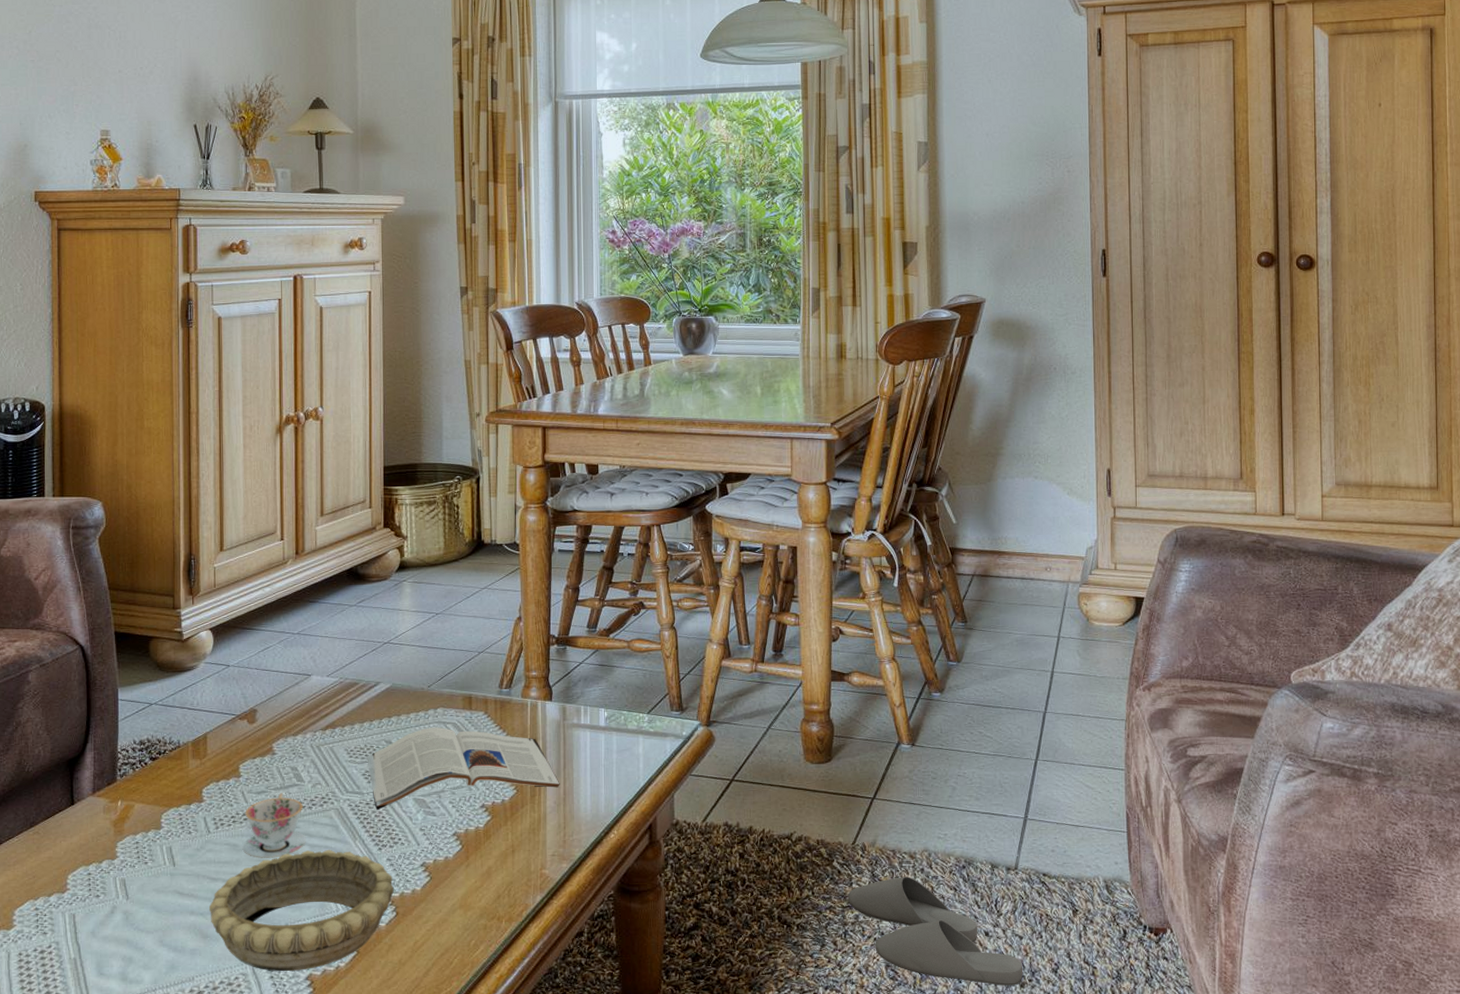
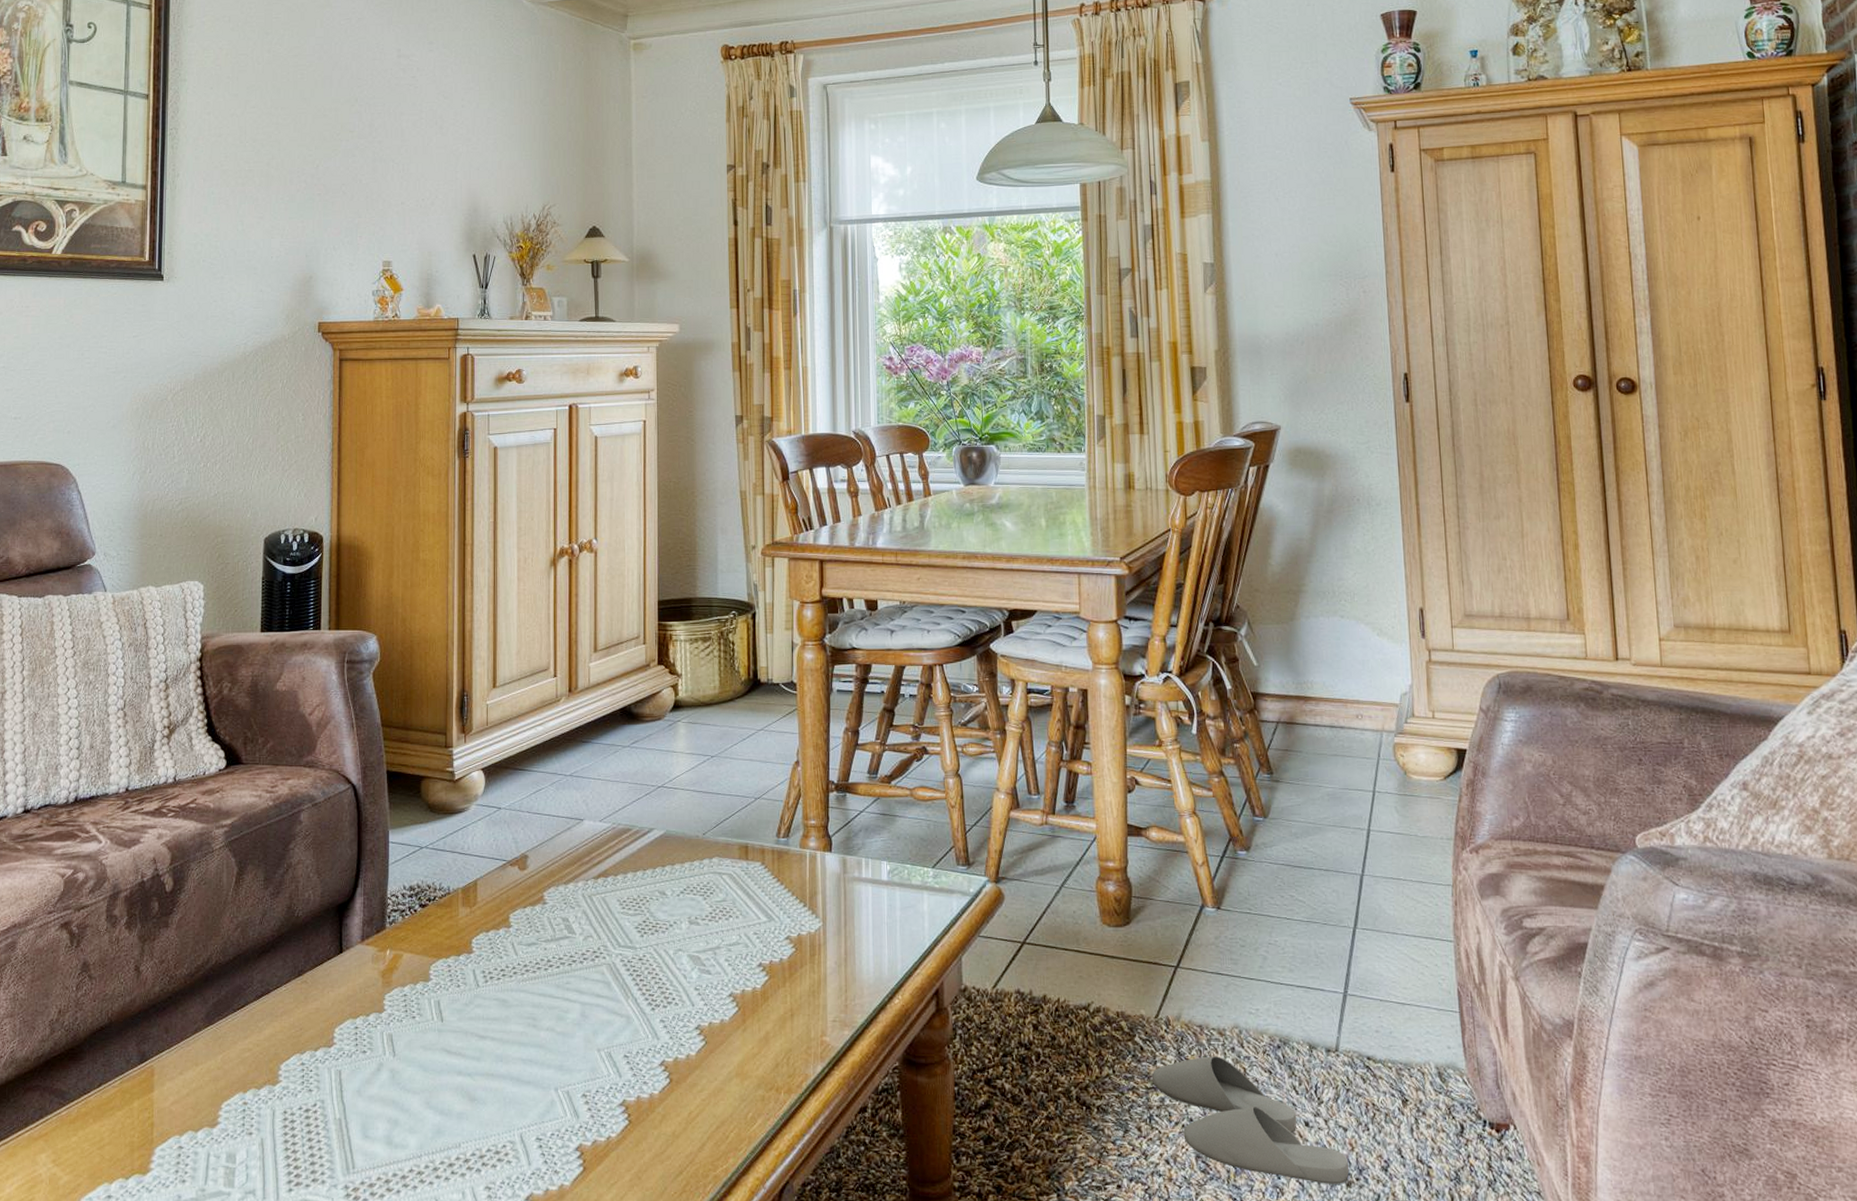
decorative bowl: present [208,849,394,971] -> none [476,1007,667,1140]
teacup: present [242,793,306,858] -> none [511,945,577,1016]
magazine: present [366,727,560,811] -> none [640,877,841,967]

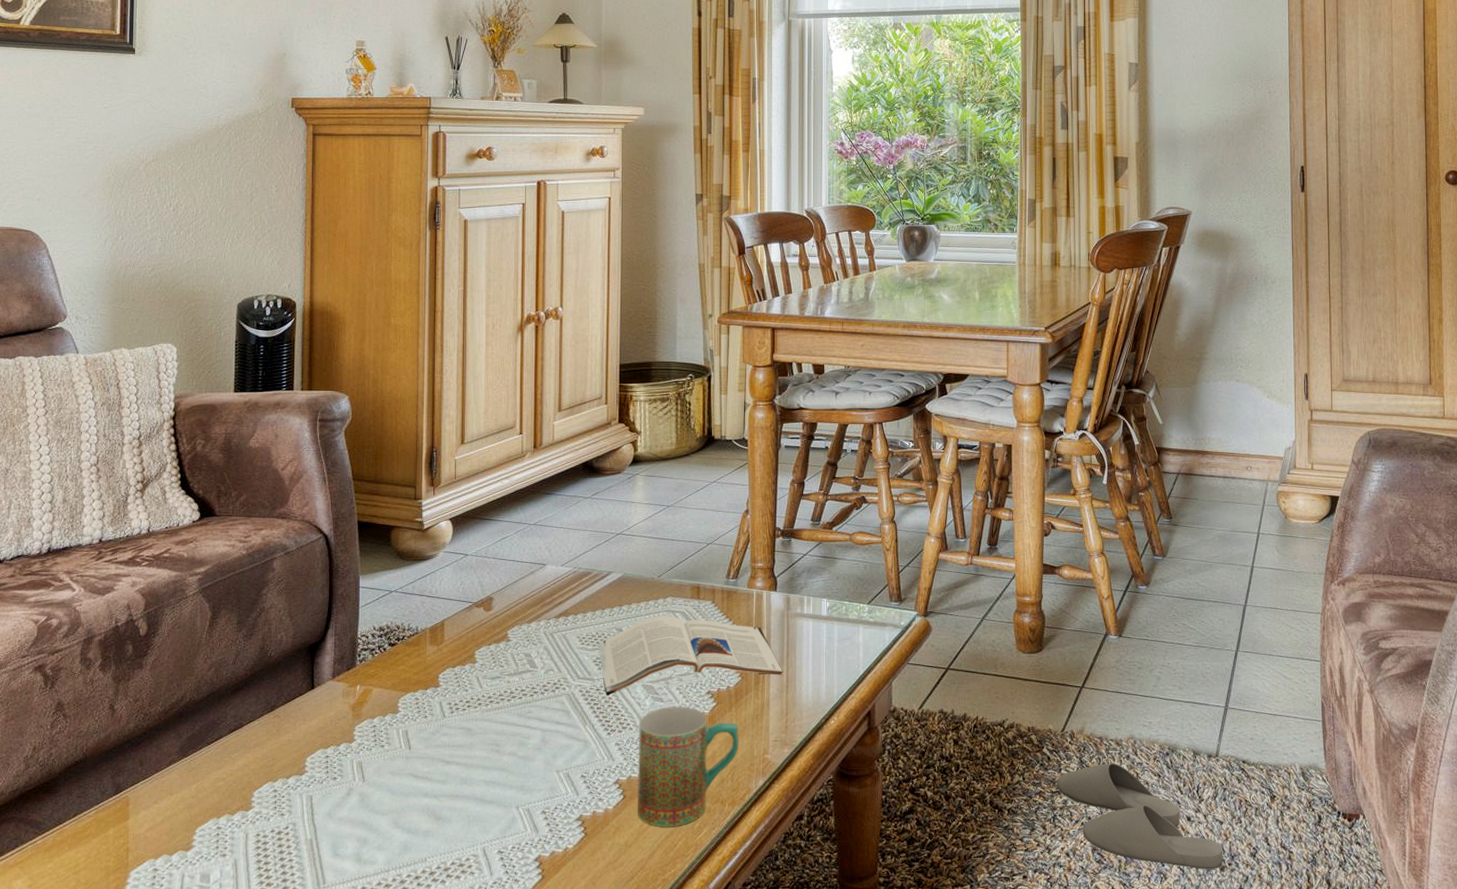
magazine: none [640,877,841,967] -> present [598,615,783,697]
mug: none [684,978,795,1117] -> present [637,705,739,827]

